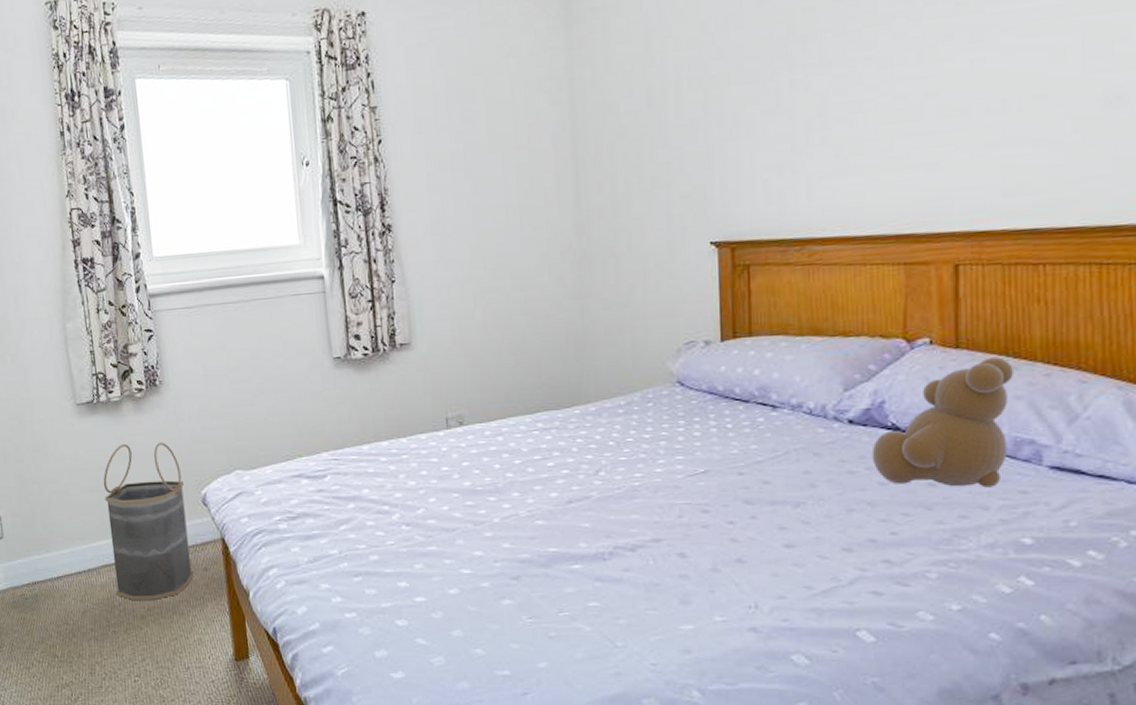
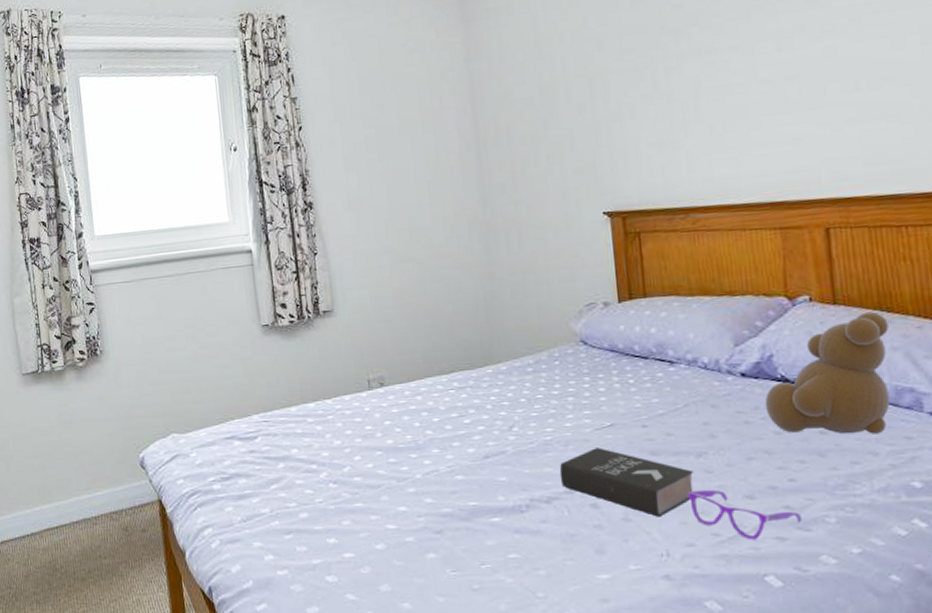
basket: present [103,442,194,601] -> none [46,408,132,564]
book: none [646,495,789,568] -> present [559,447,693,517]
eyeglasses: none [781,541,900,594] -> present [687,489,802,540]

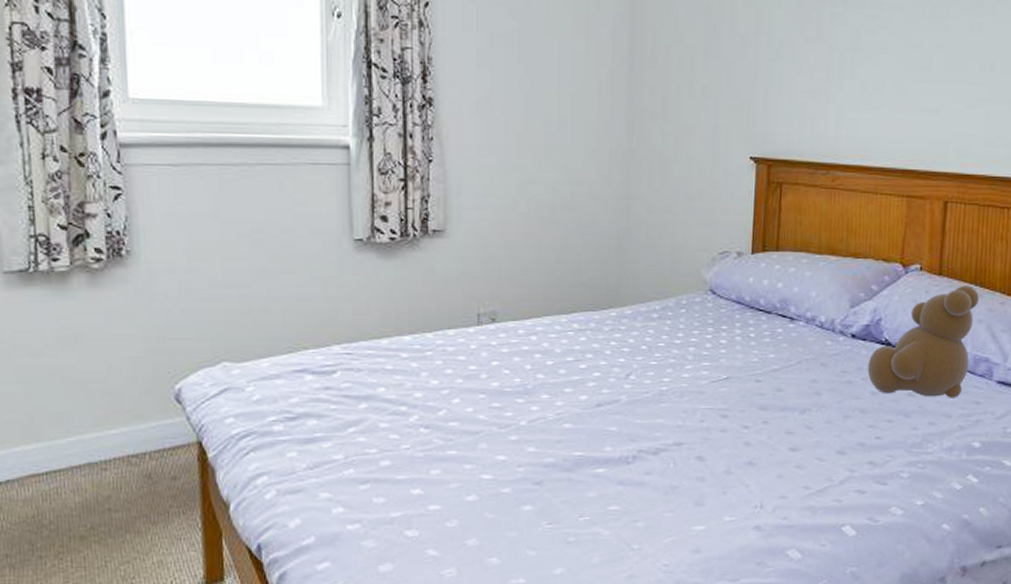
book: present [559,447,693,517] -> none [670,400,795,470]
eyeglasses: present [687,489,802,540] -> none [787,444,881,493]

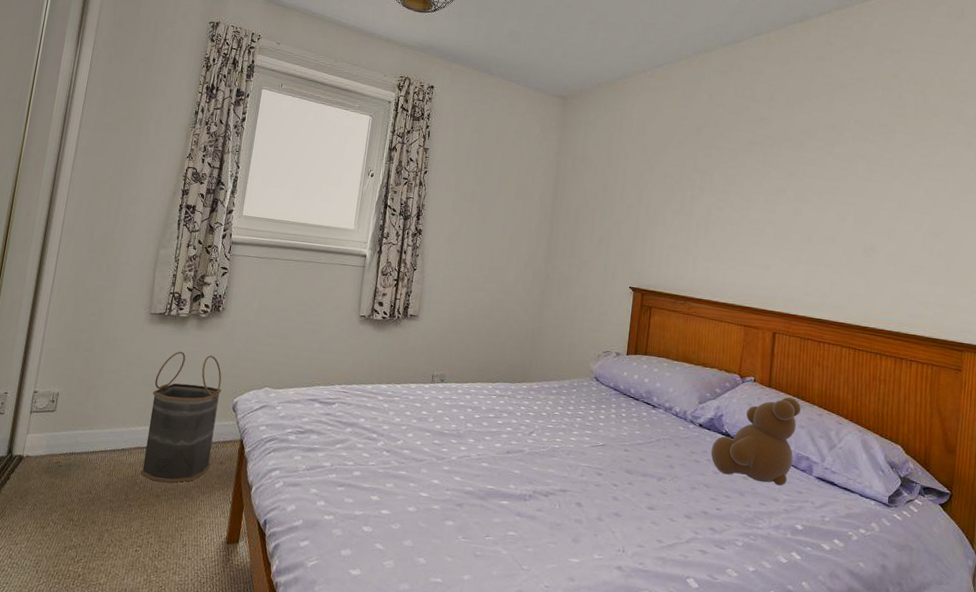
basket: none [36,324,157,519] -> present [140,351,222,483]

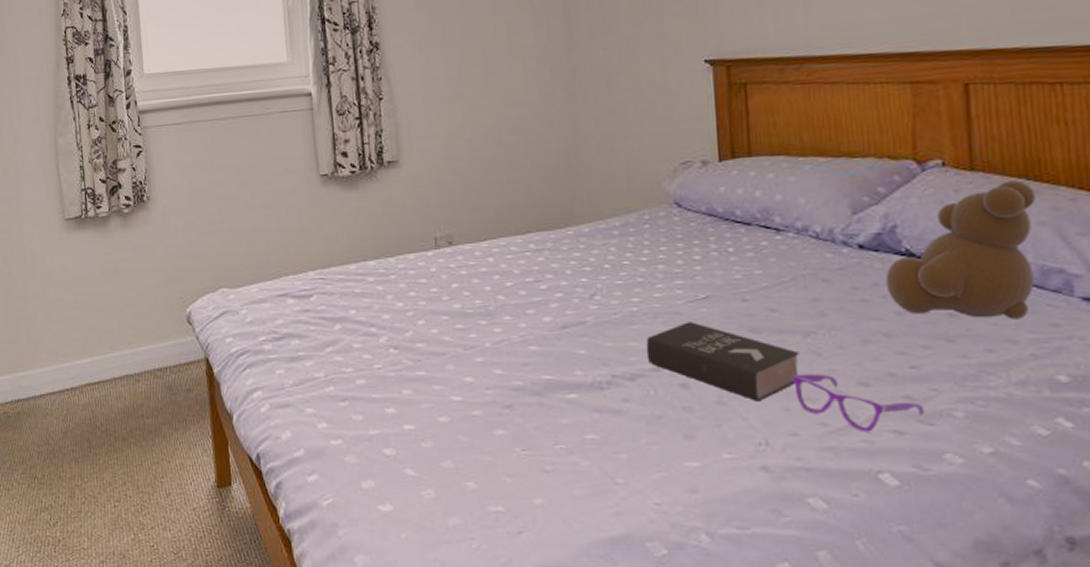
basket: present [140,351,222,483] -> none [88,258,177,422]
book: none [558,460,653,521] -> present [645,322,799,402]
eyeglasses: none [645,505,720,550] -> present [791,373,924,432]

